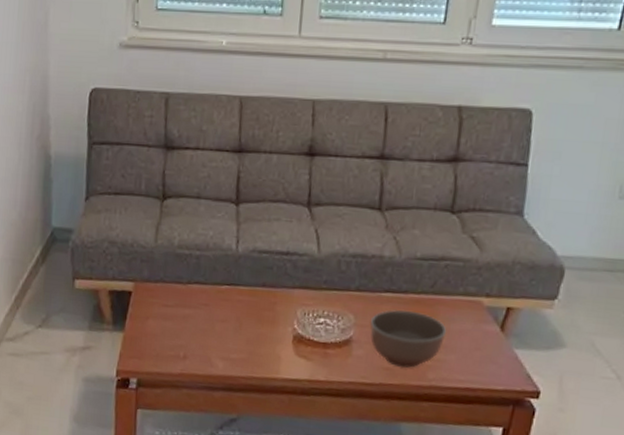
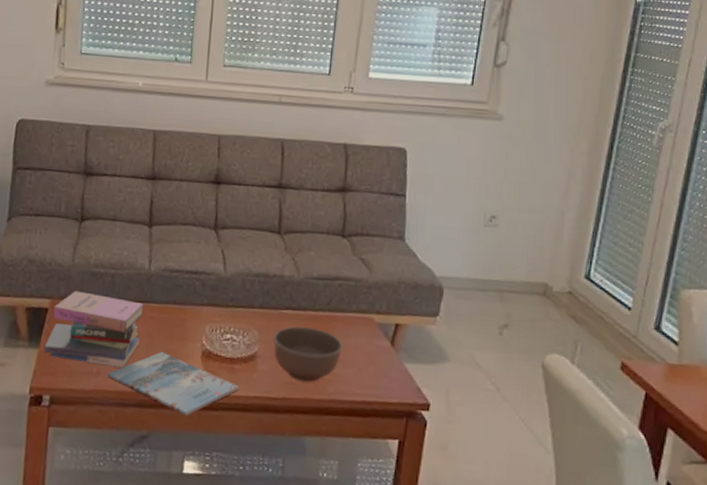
books: none [129,273,232,352] -> present [43,291,144,368]
magazine: none [194,335,333,401] -> present [107,351,240,416]

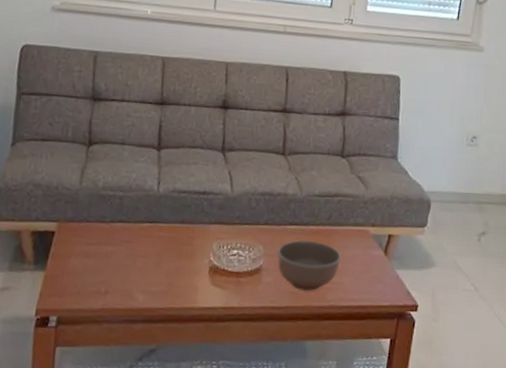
books: present [43,291,144,368] -> none [50,213,153,286]
magazine: present [107,351,240,416] -> none [115,268,245,329]

